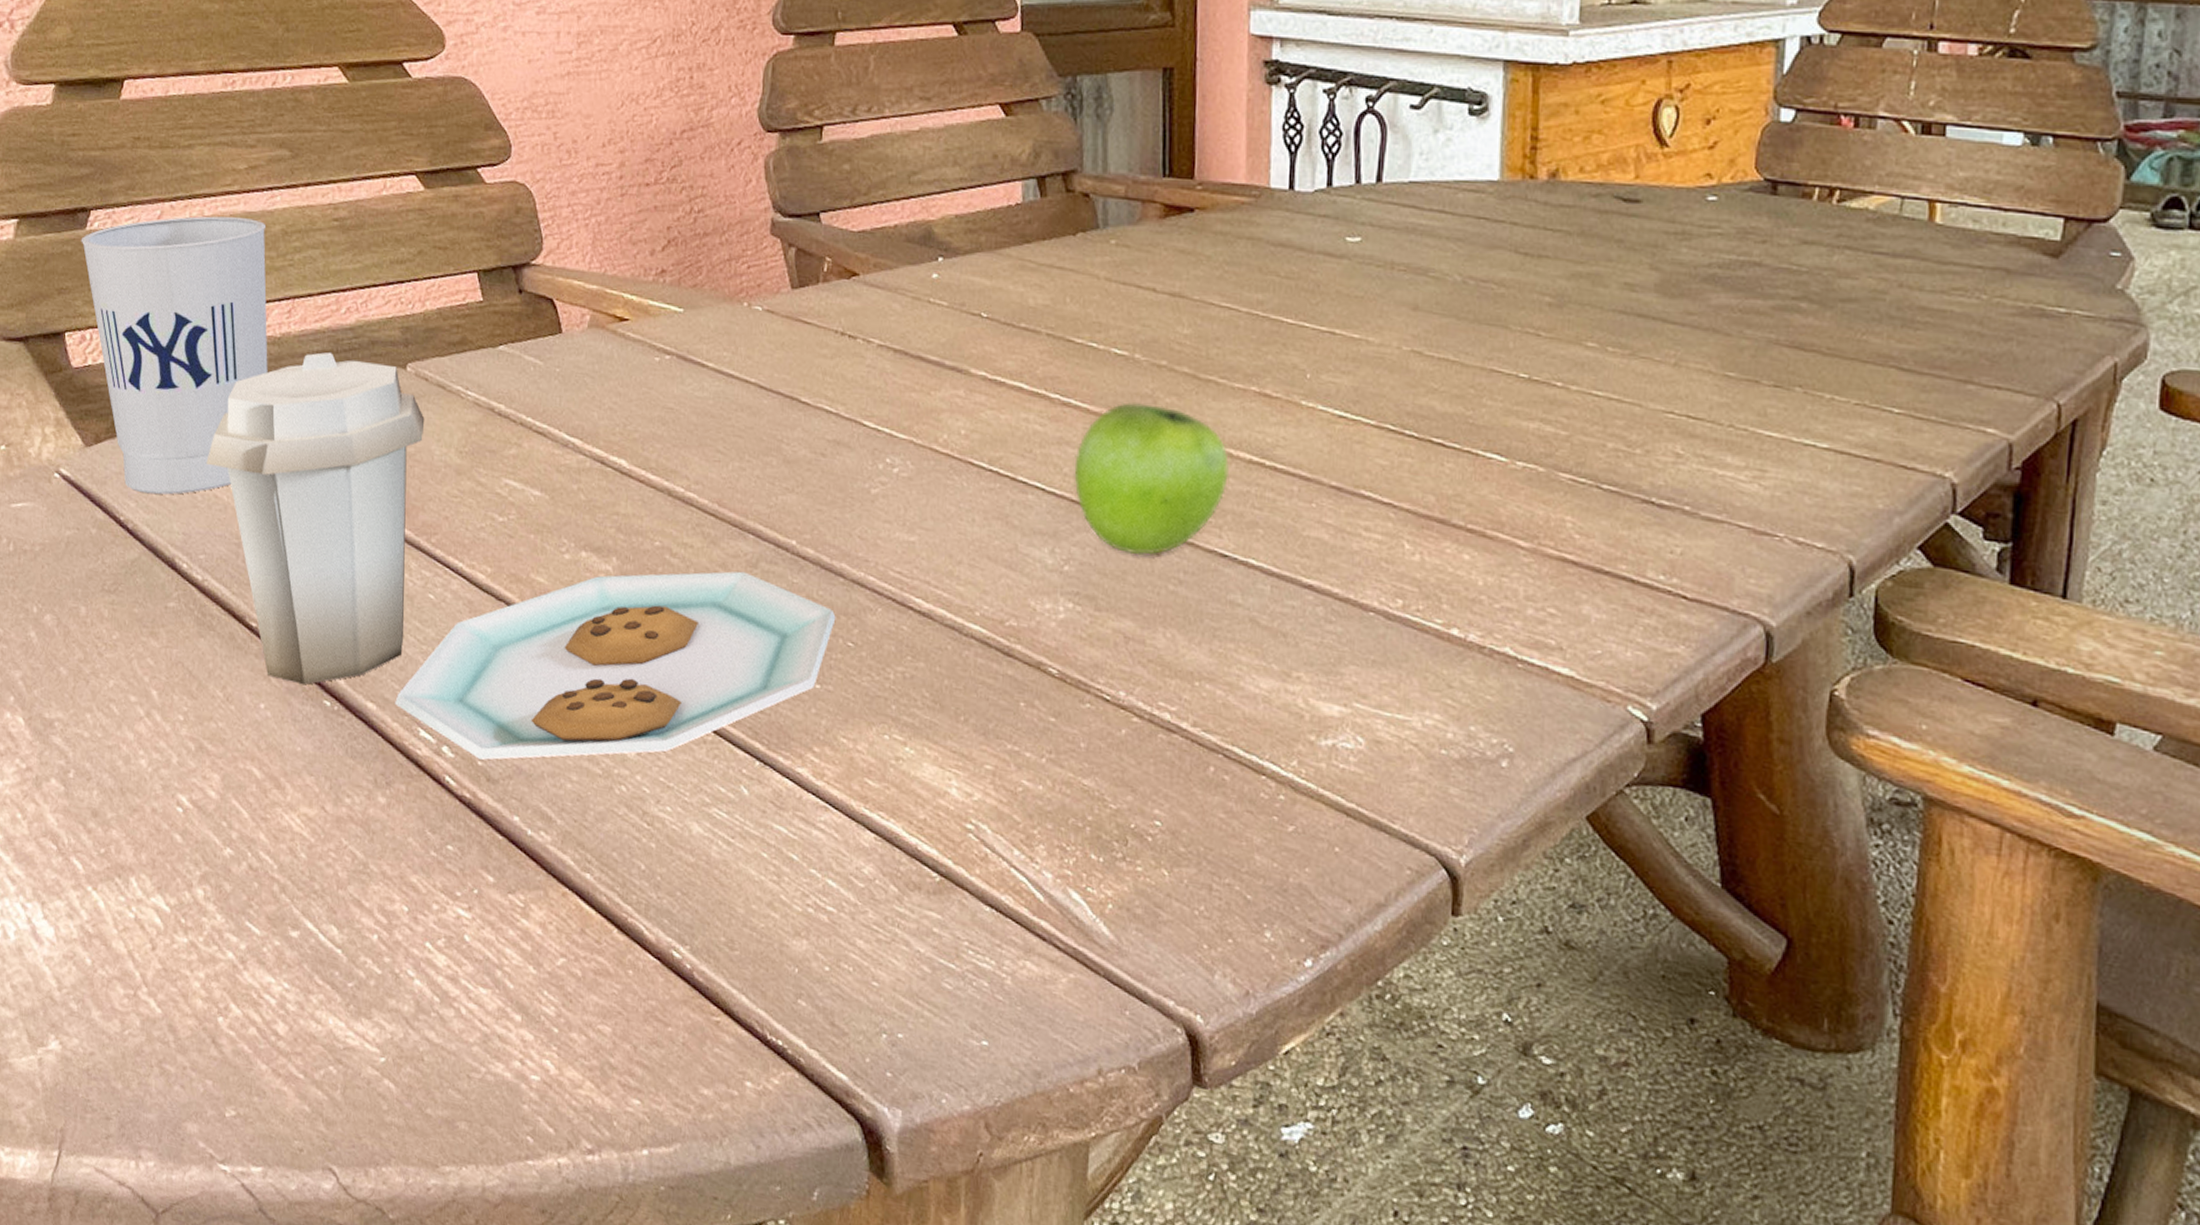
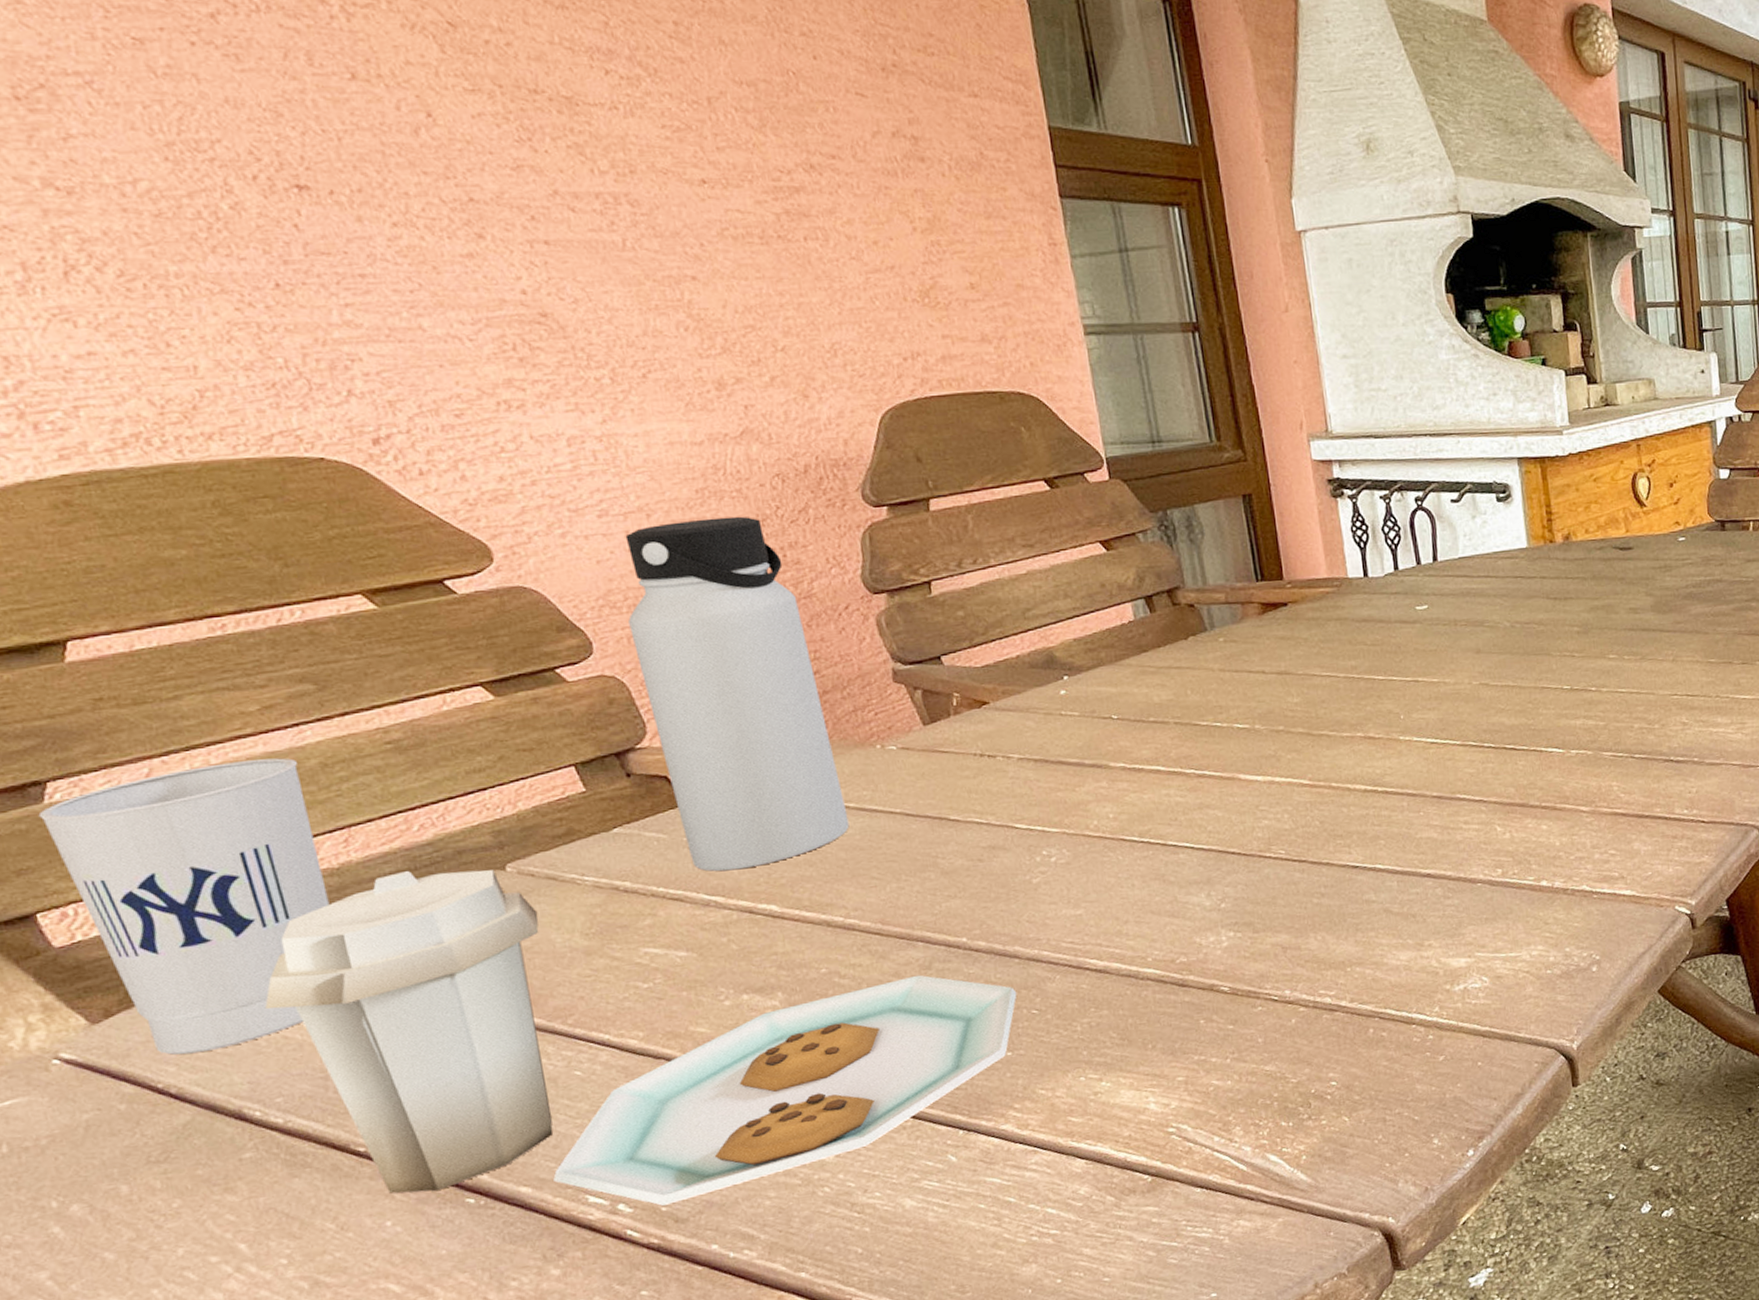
water bottle: none [545,27,706,414] -> present [625,516,850,872]
fruit: present [1073,402,1229,556] -> none [1215,761,1349,883]

